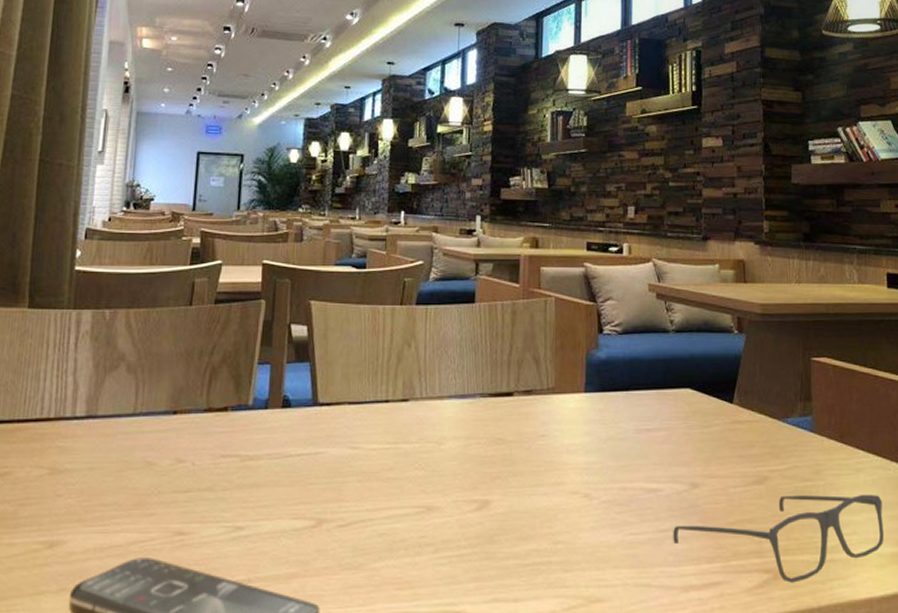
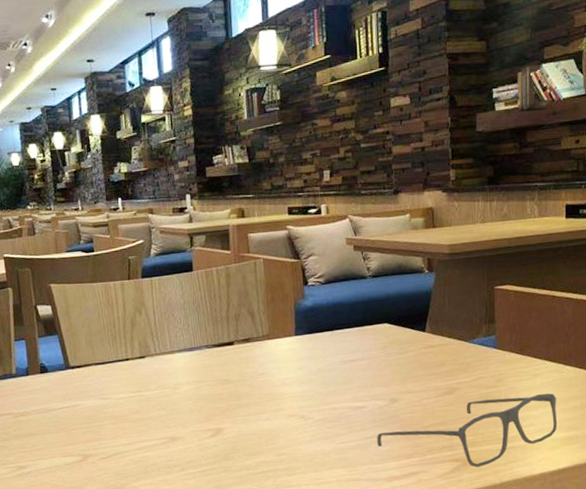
books: none [833,122,870,169] -> present [516,65,552,112]

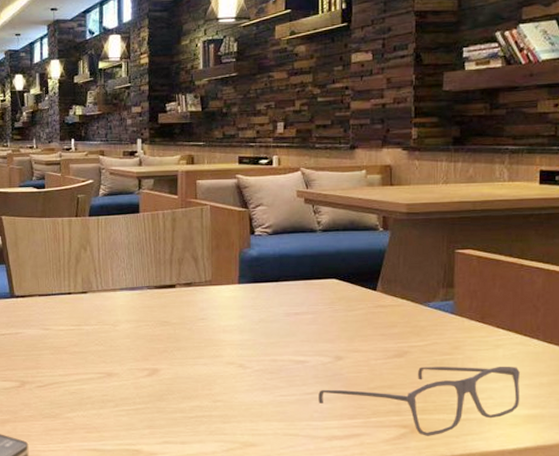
books: present [516,65,552,112] -> none [489,25,529,73]

